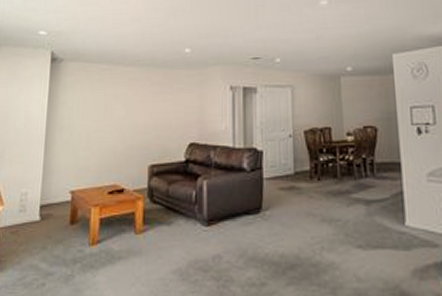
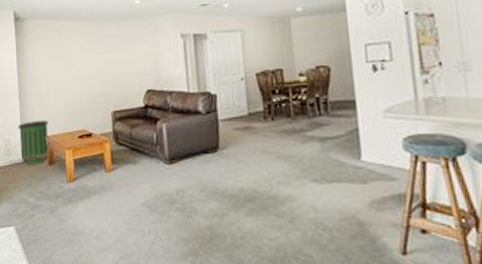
trash can: none [37,173,75,224] -> present [18,121,49,165]

